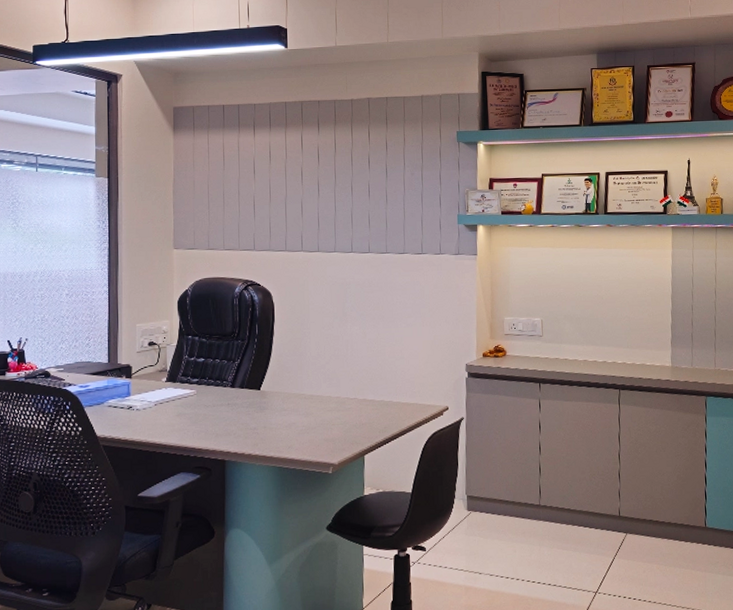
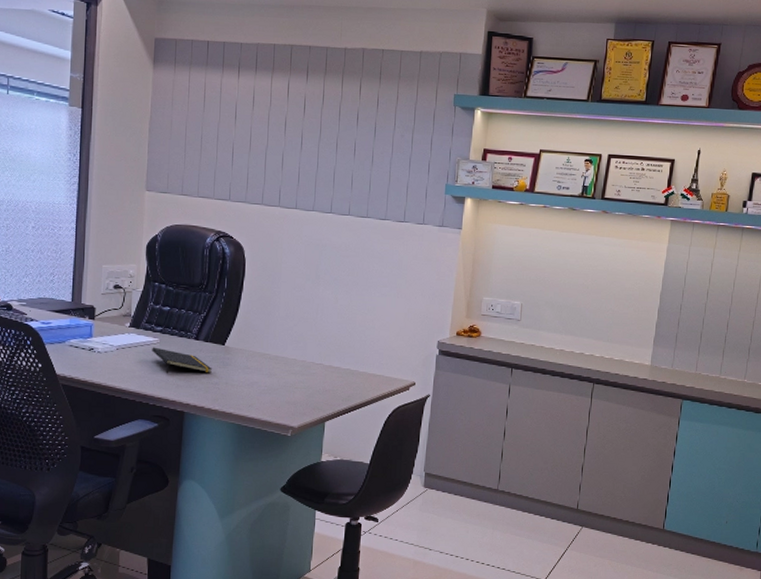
notepad: none [189,399,249,424] -> present [152,347,212,374]

